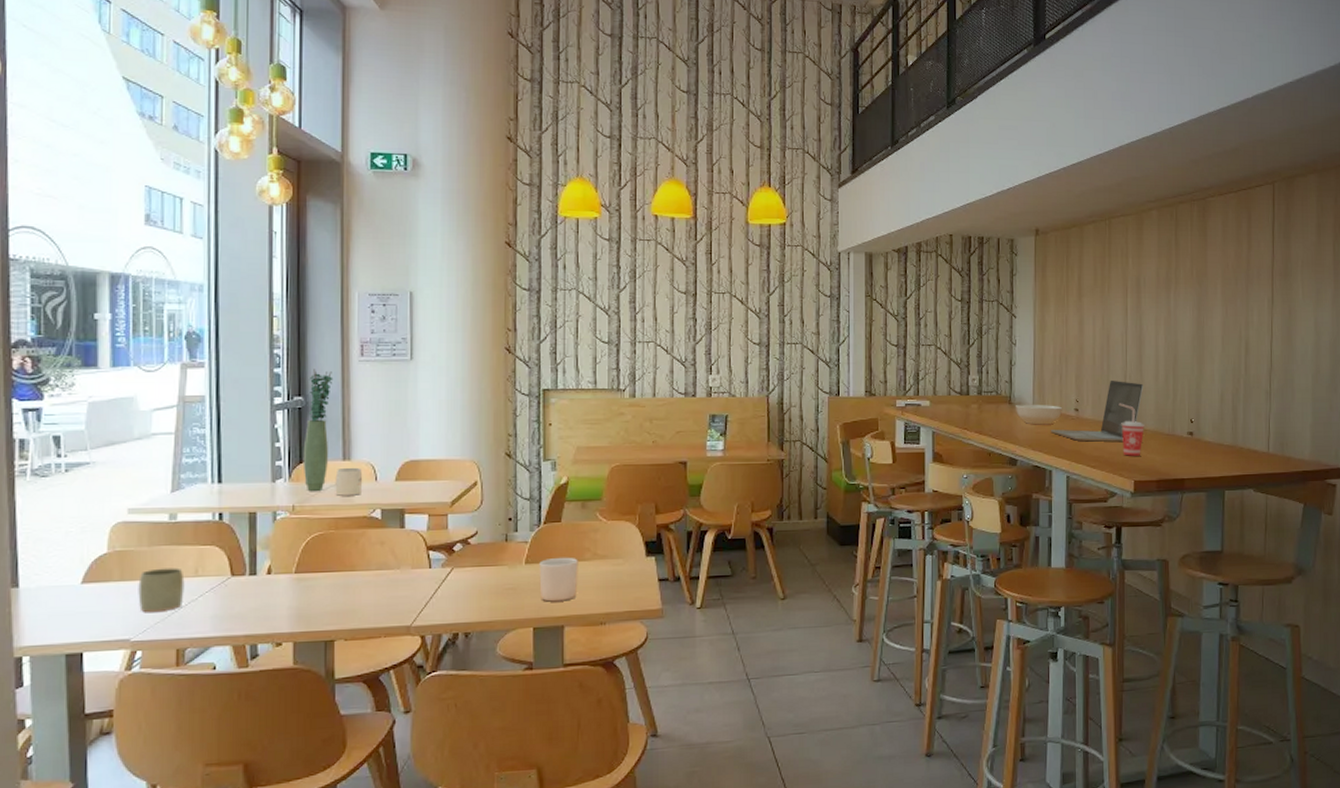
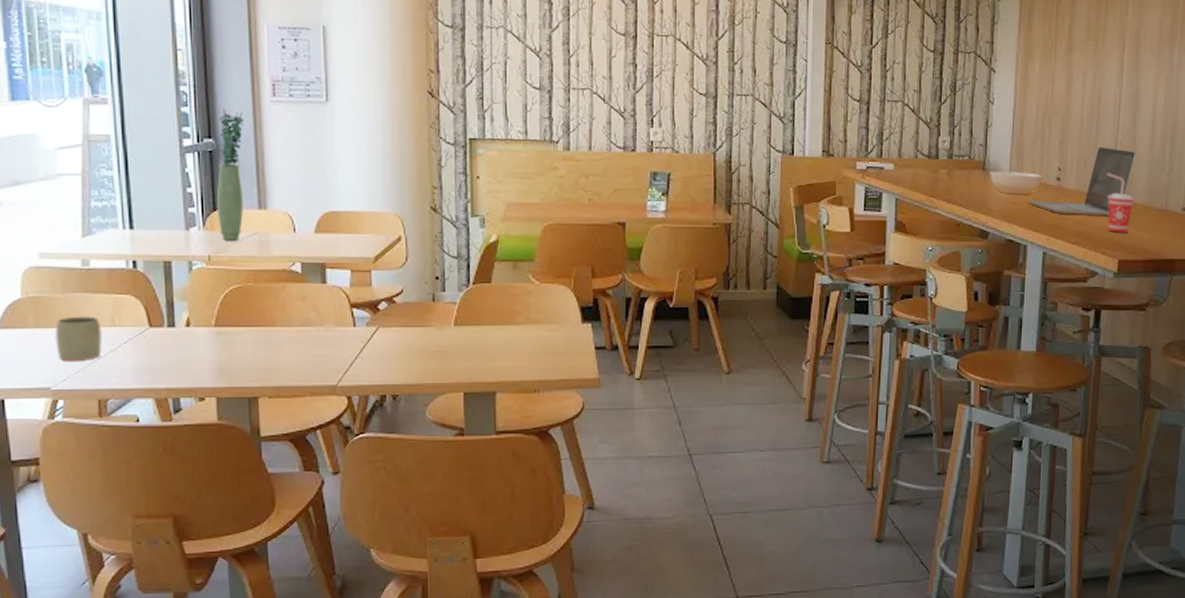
mug: present [335,467,363,496] -> none [251,216,281,247]
mug: present [539,557,578,602] -> none [469,320,510,366]

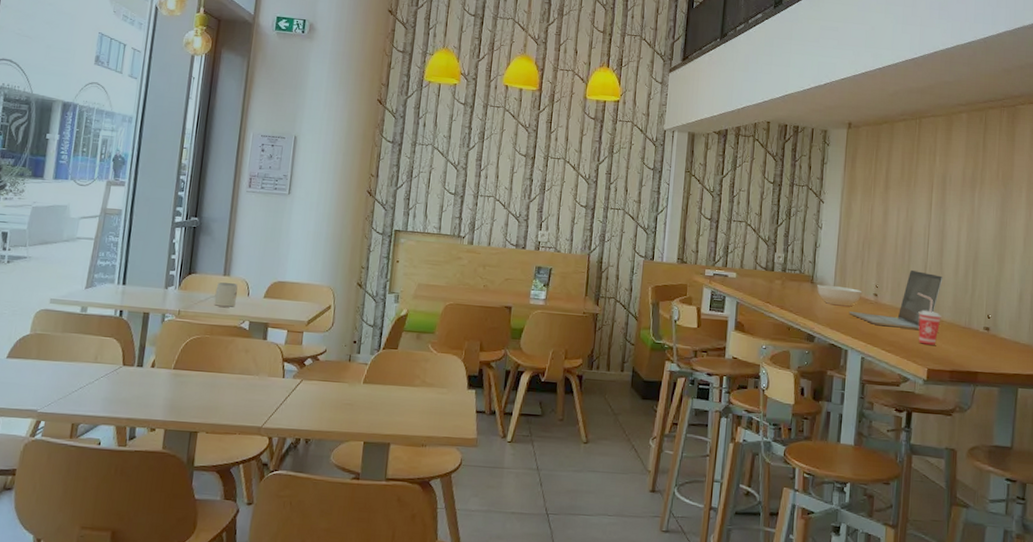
mug: present [55,316,103,361] -> none [48,352,86,390]
vase: present [216,109,245,241] -> none [191,195,225,300]
mug: none [251,216,281,247] -> present [214,282,238,307]

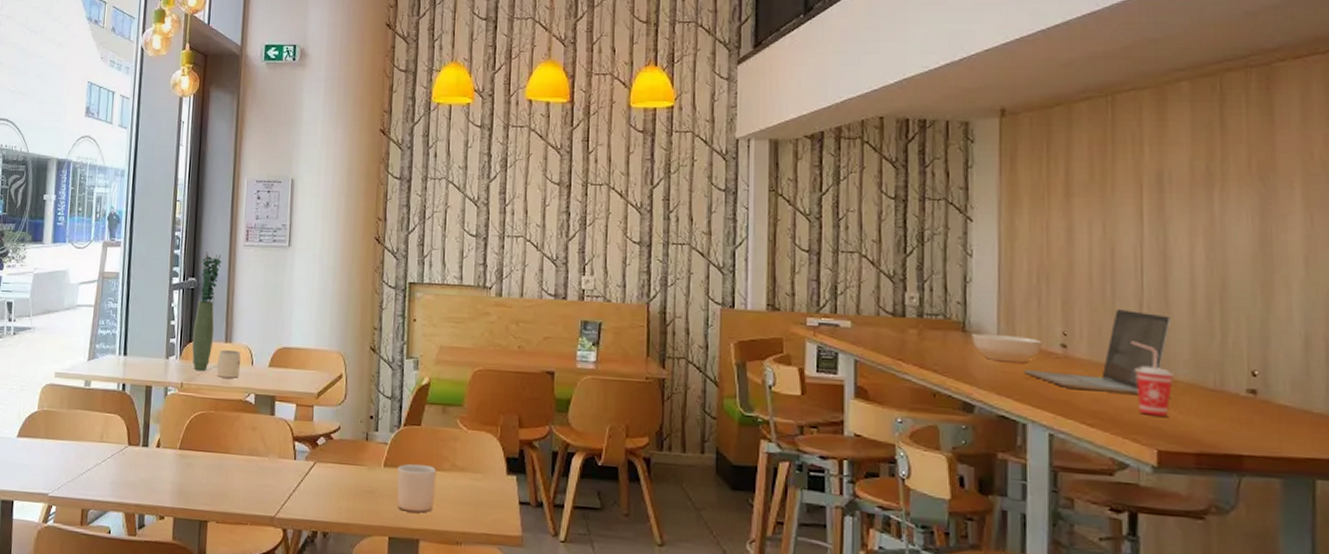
vase: none [191,195,225,300] -> present [192,252,222,370]
mug: none [372,380,409,421] -> present [396,463,437,513]

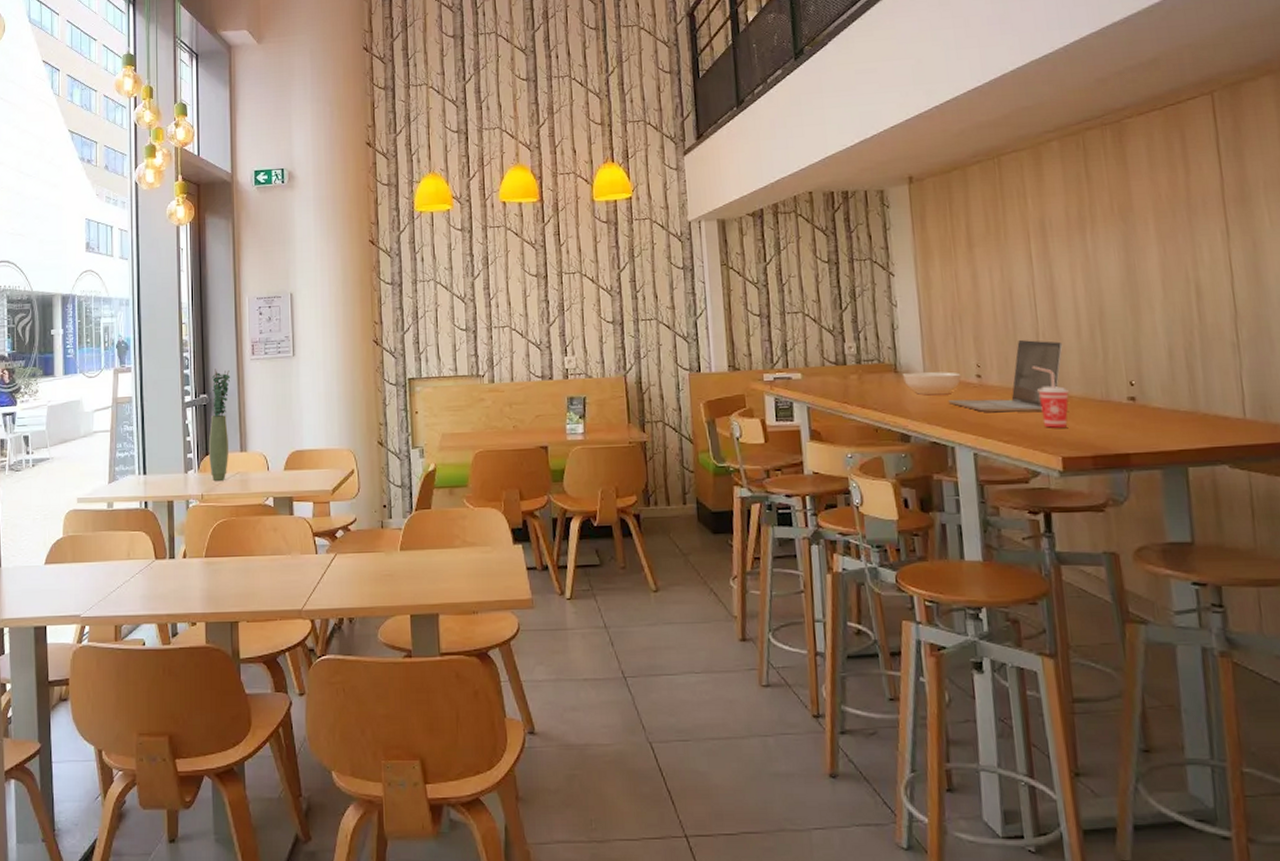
mug: present [217,349,241,378] -> none [235,458,258,485]
mug: present [396,463,437,513] -> none [413,544,450,589]

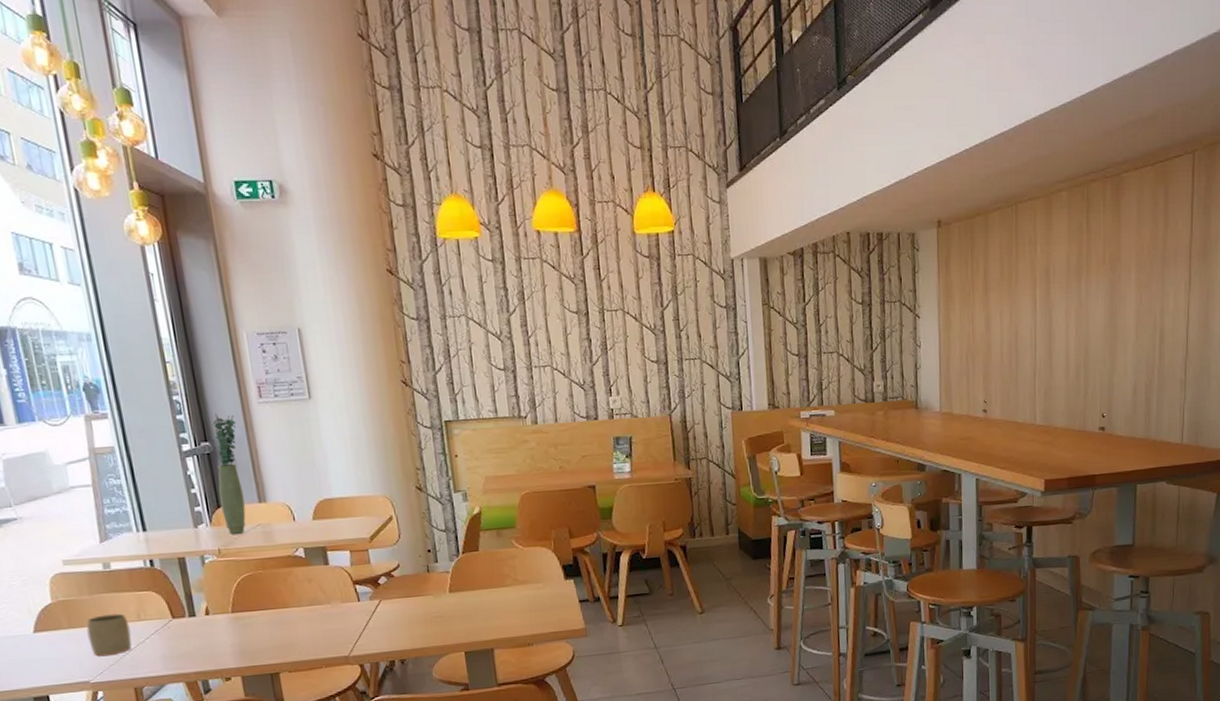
mug: none [86,551,120,591] -> present [86,613,132,656]
bowl: present [902,371,962,396] -> none [921,407,971,429]
laptop: present [948,340,1063,413] -> none [958,378,1054,443]
beverage cup: present [1032,366,1070,428] -> none [1028,401,1056,455]

